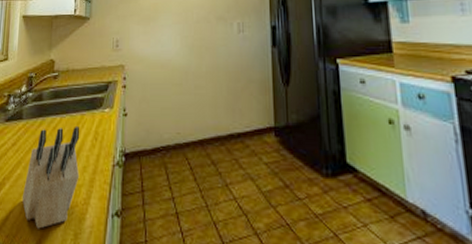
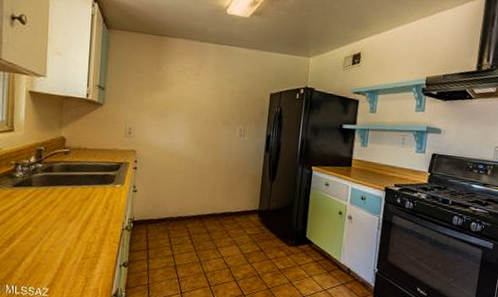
knife block: present [22,127,80,229] -> none [34,196,92,274]

